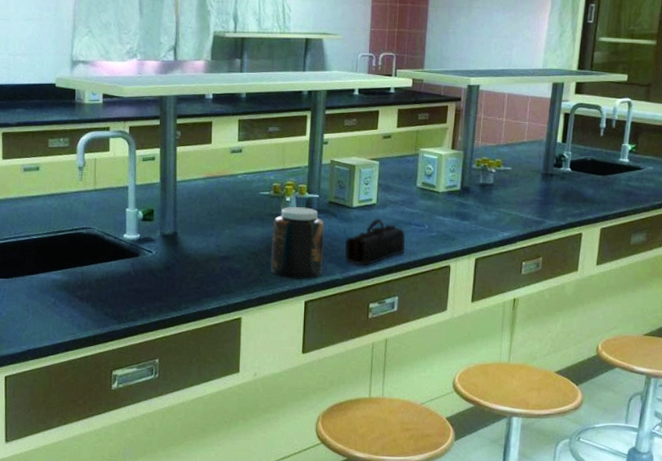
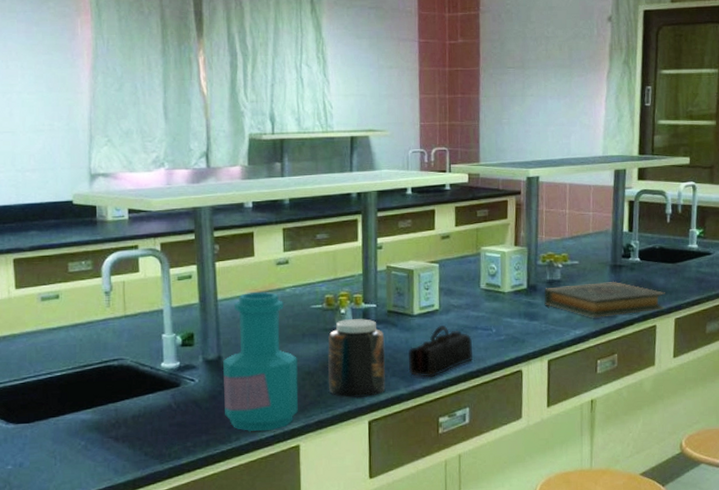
bottle: none [177,176,244,302] -> present [222,291,298,431]
hardback book: none [476,188,593,222] -> present [544,281,665,318]

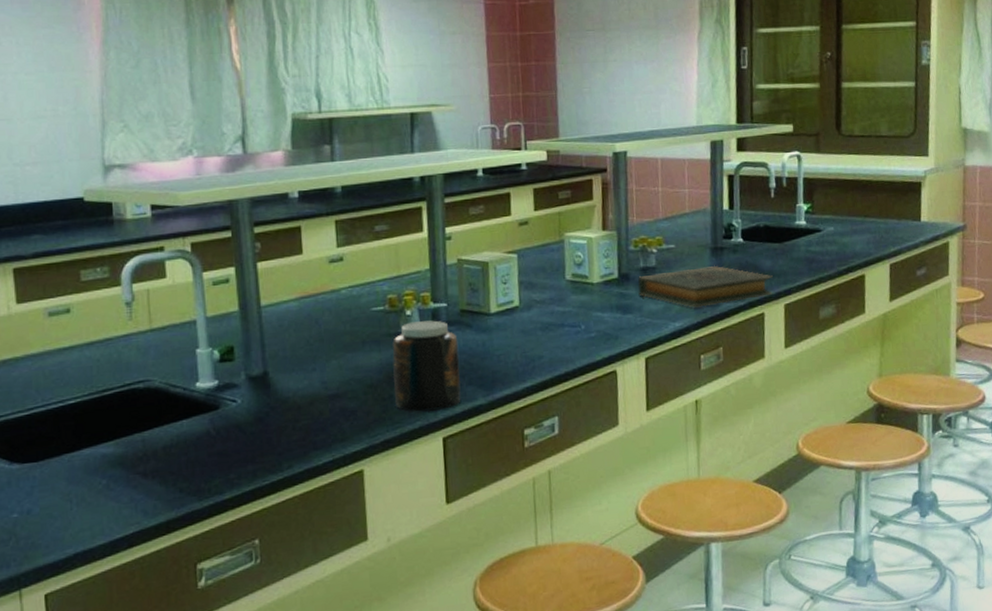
bottle: present [222,291,298,431] -> none [269,294,360,457]
pencil case: present [408,325,474,378] -> none [485,323,561,385]

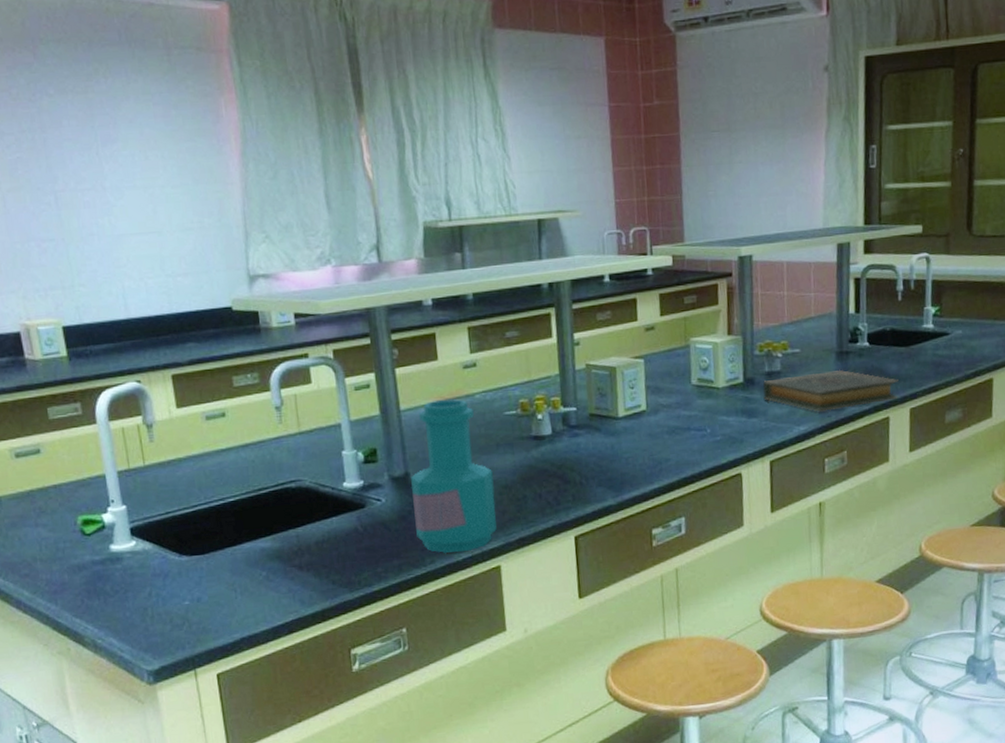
bottle: none [269,294,360,457] -> present [411,398,497,553]
jar: present [392,320,461,412] -> none [525,424,591,512]

